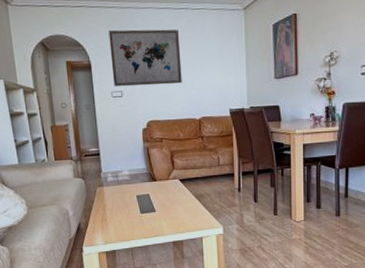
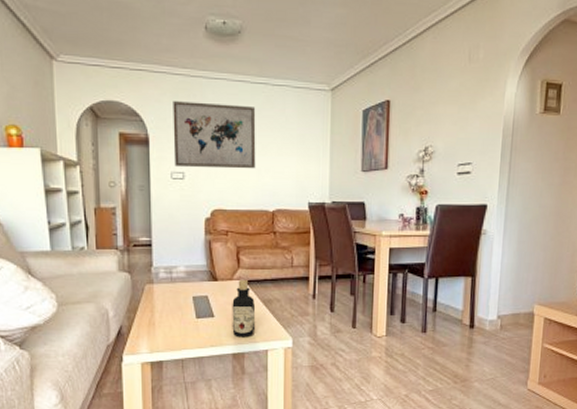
bottle: none [170,178,191,228] -> present [232,279,256,338]

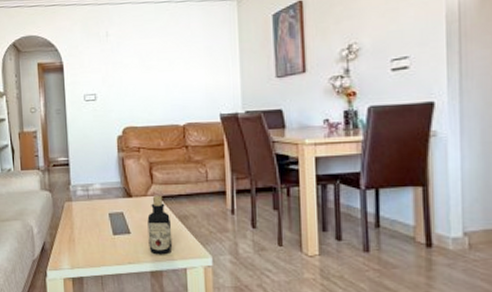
wall art: present [173,101,256,169] -> none [83,25,164,89]

